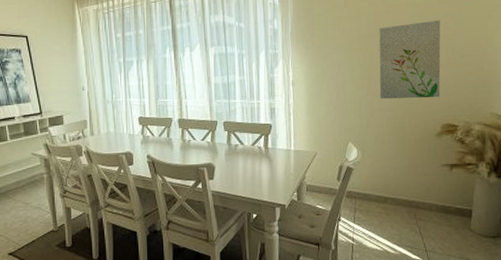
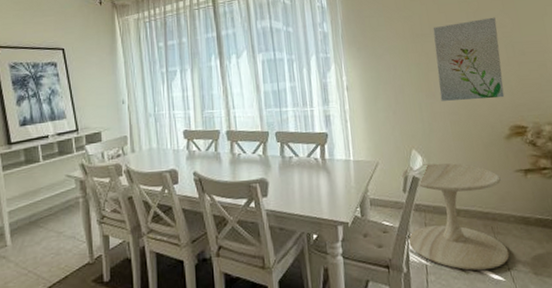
side table: none [337,155,428,250] -> present [401,163,510,271]

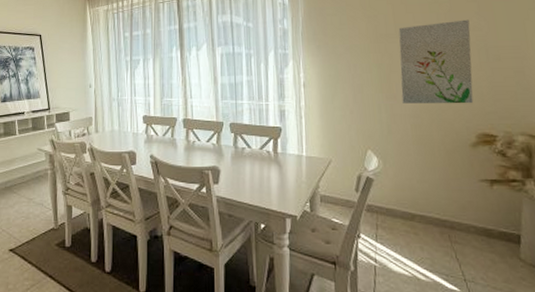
side table: present [401,163,510,271] -> none [355,166,467,277]

